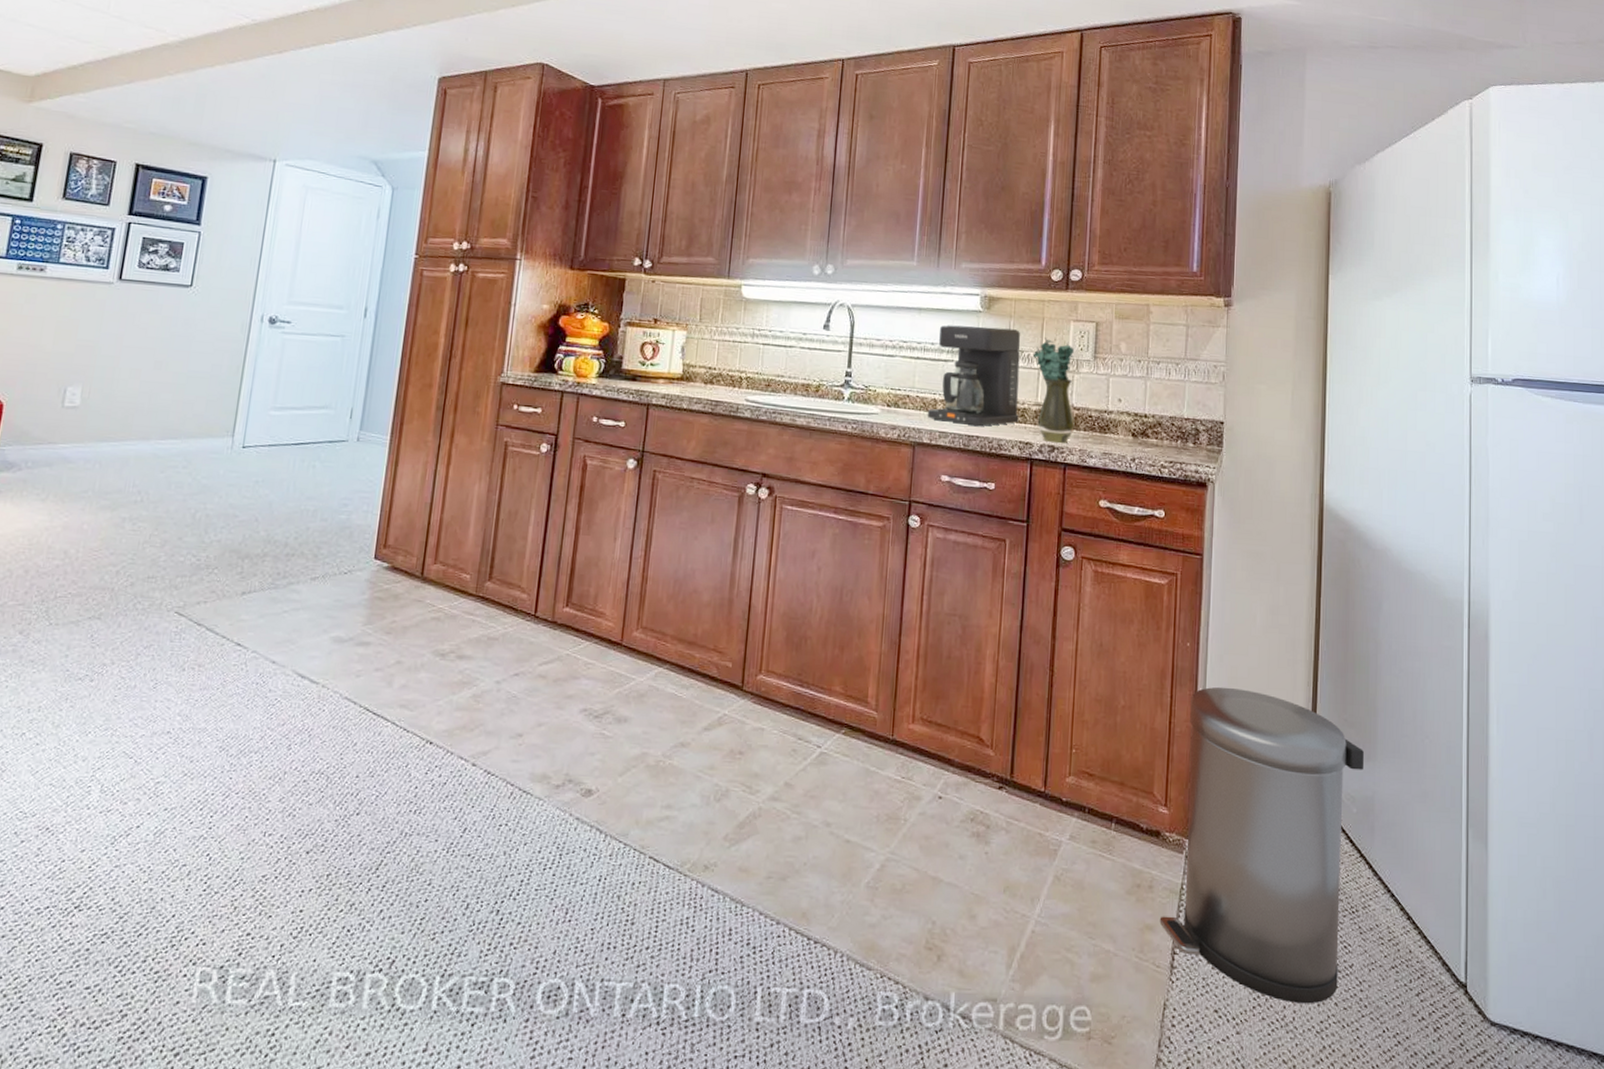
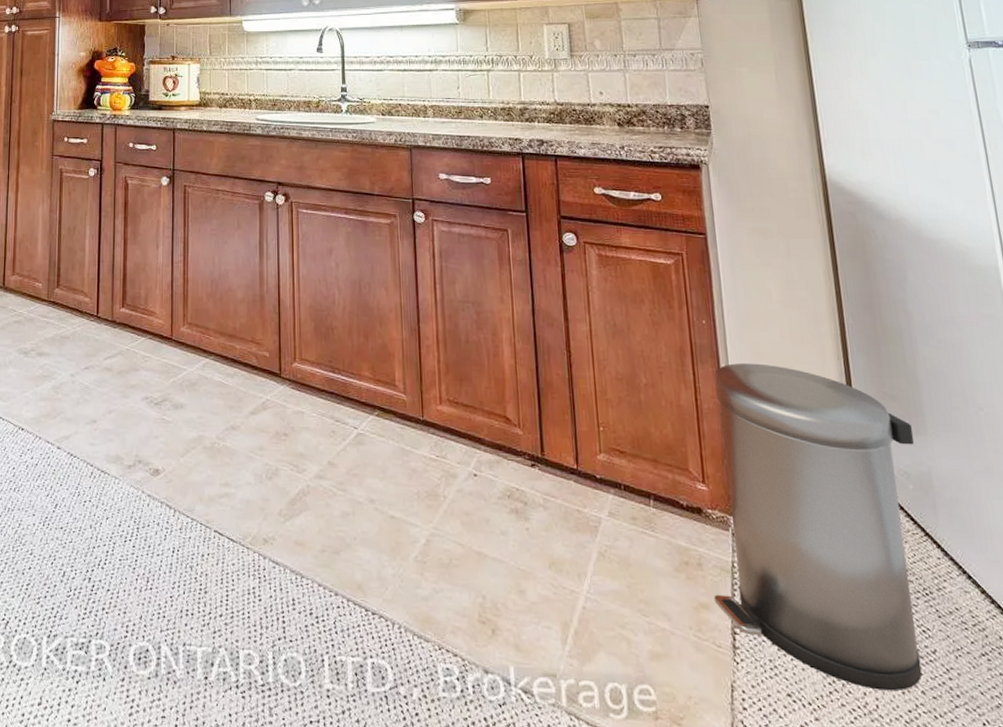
coffee maker: present [927,325,1020,427] -> none [419,37,506,127]
vase: present [1034,337,1075,444] -> none [512,41,560,138]

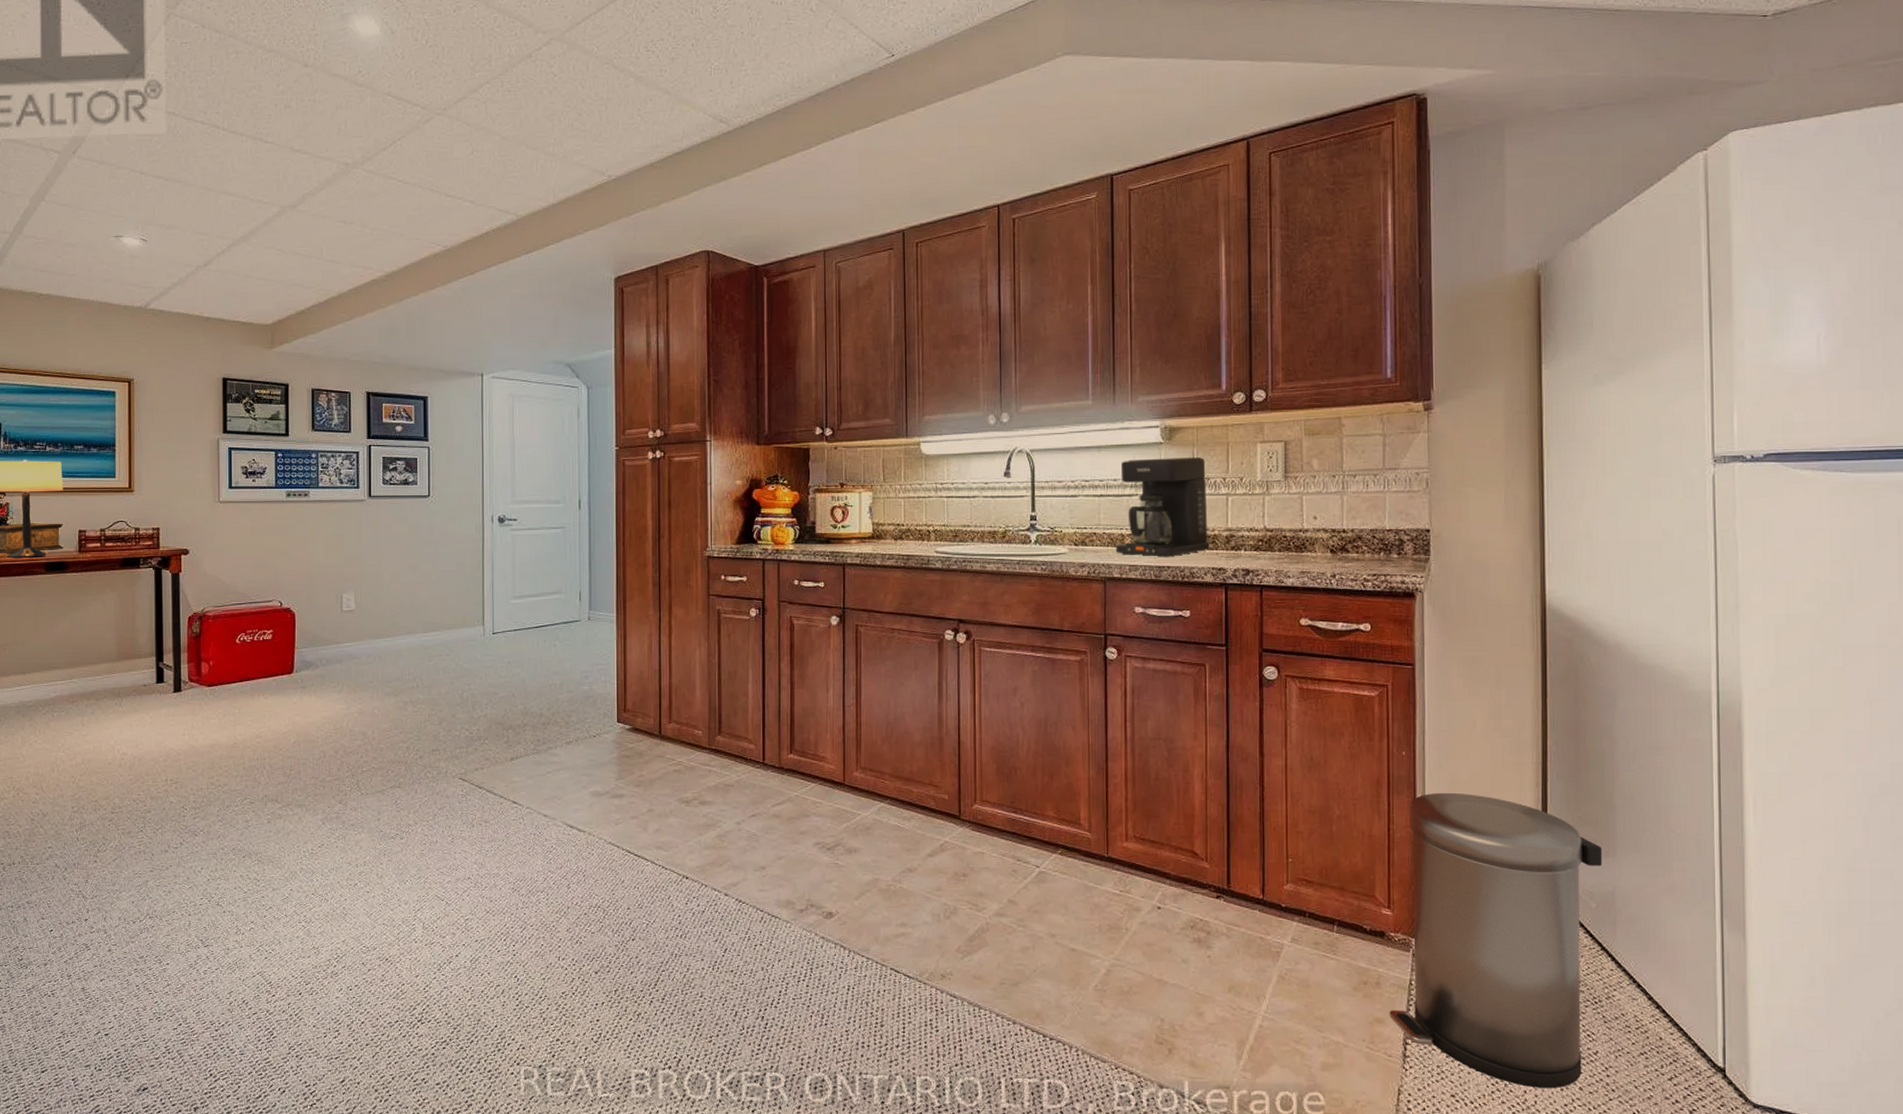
coffee maker: none [419,37,506,127] -> present [1115,457,1210,557]

